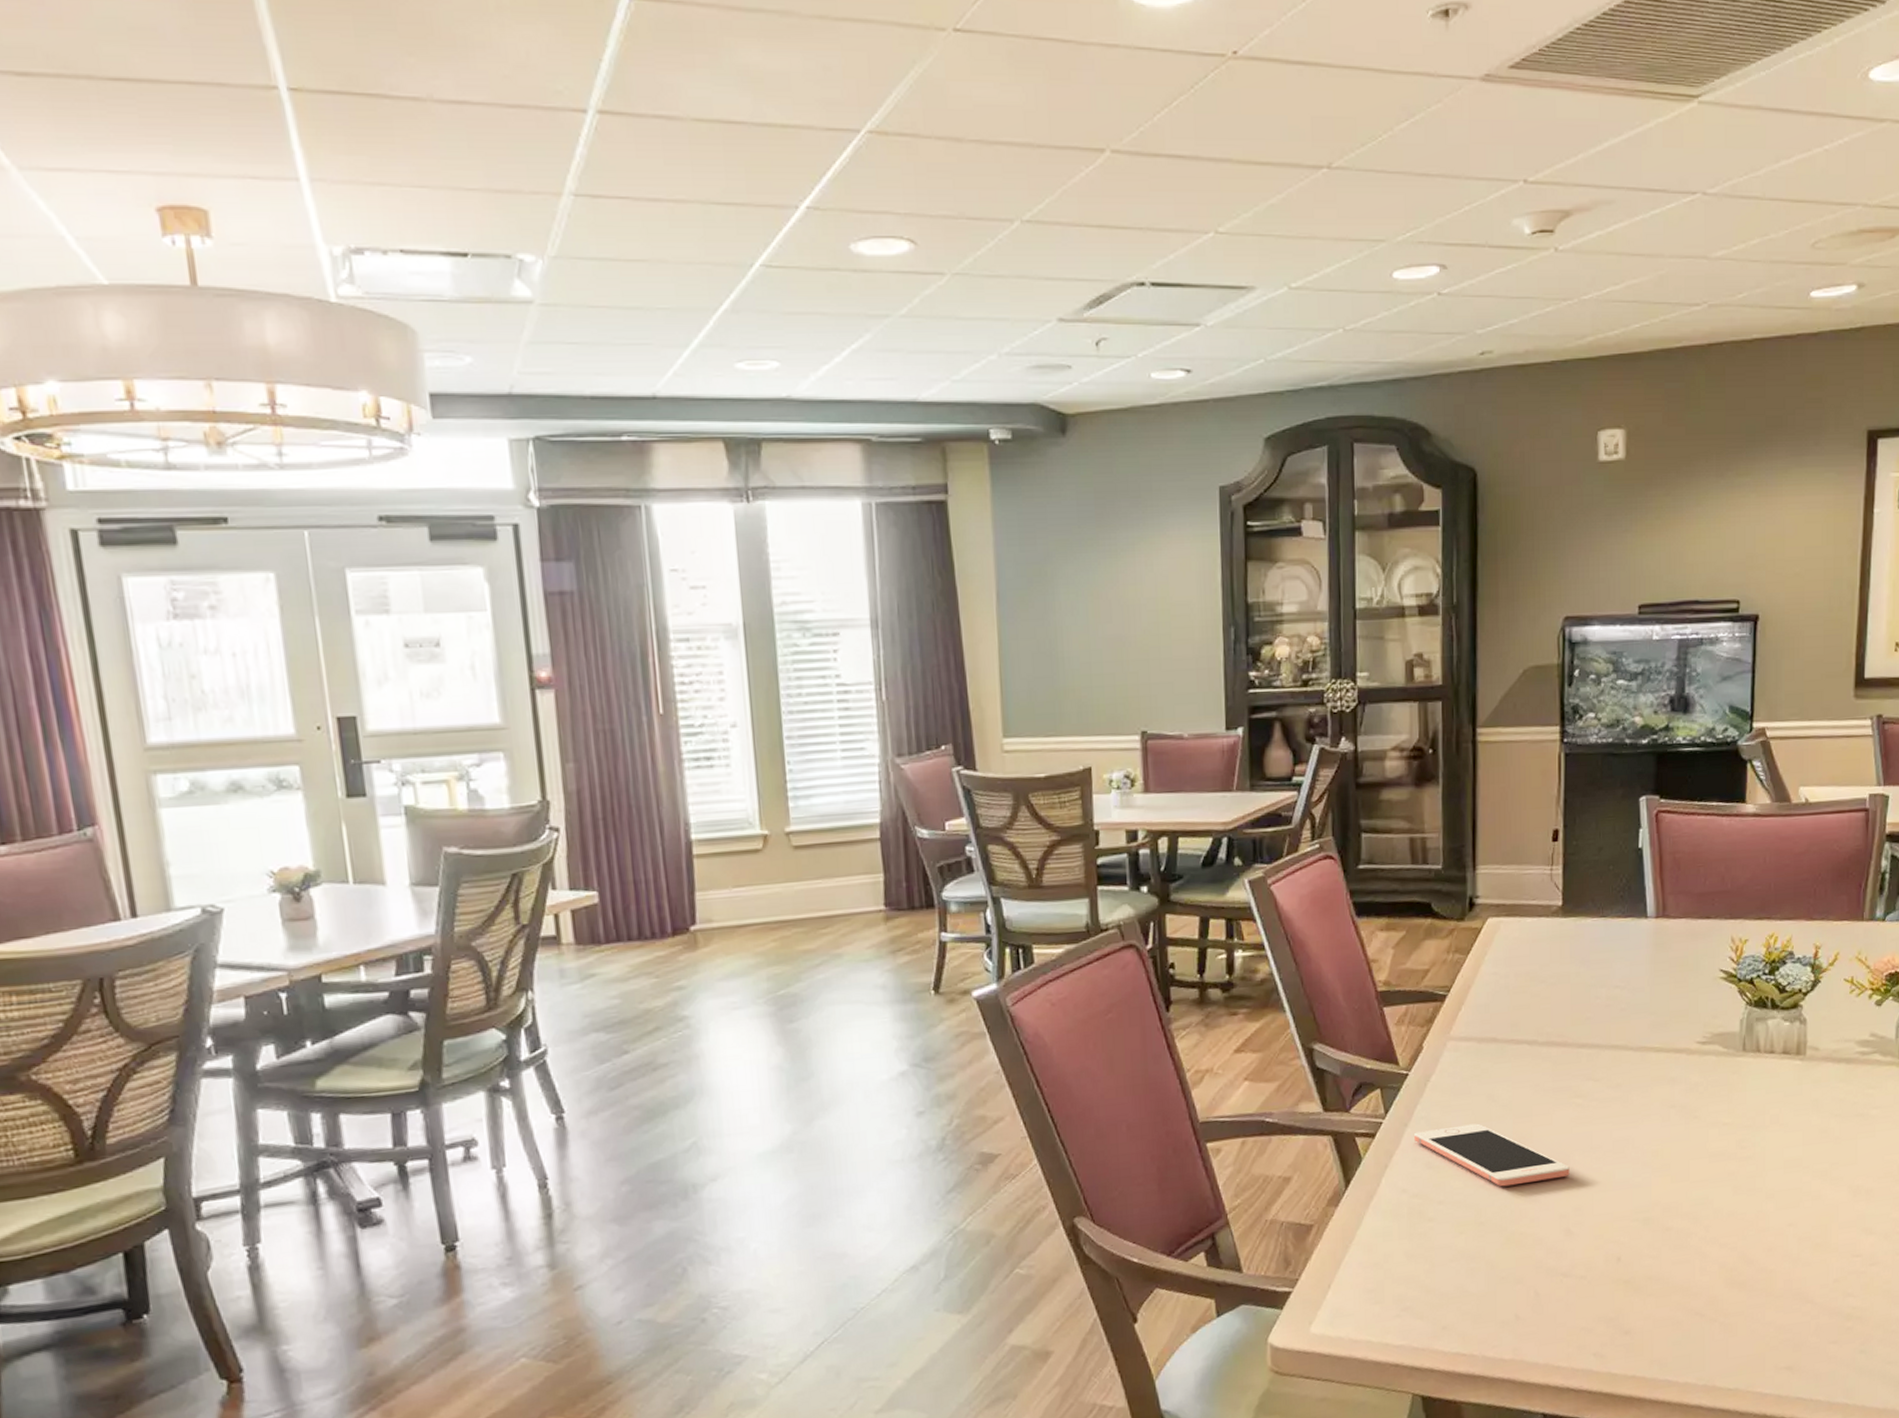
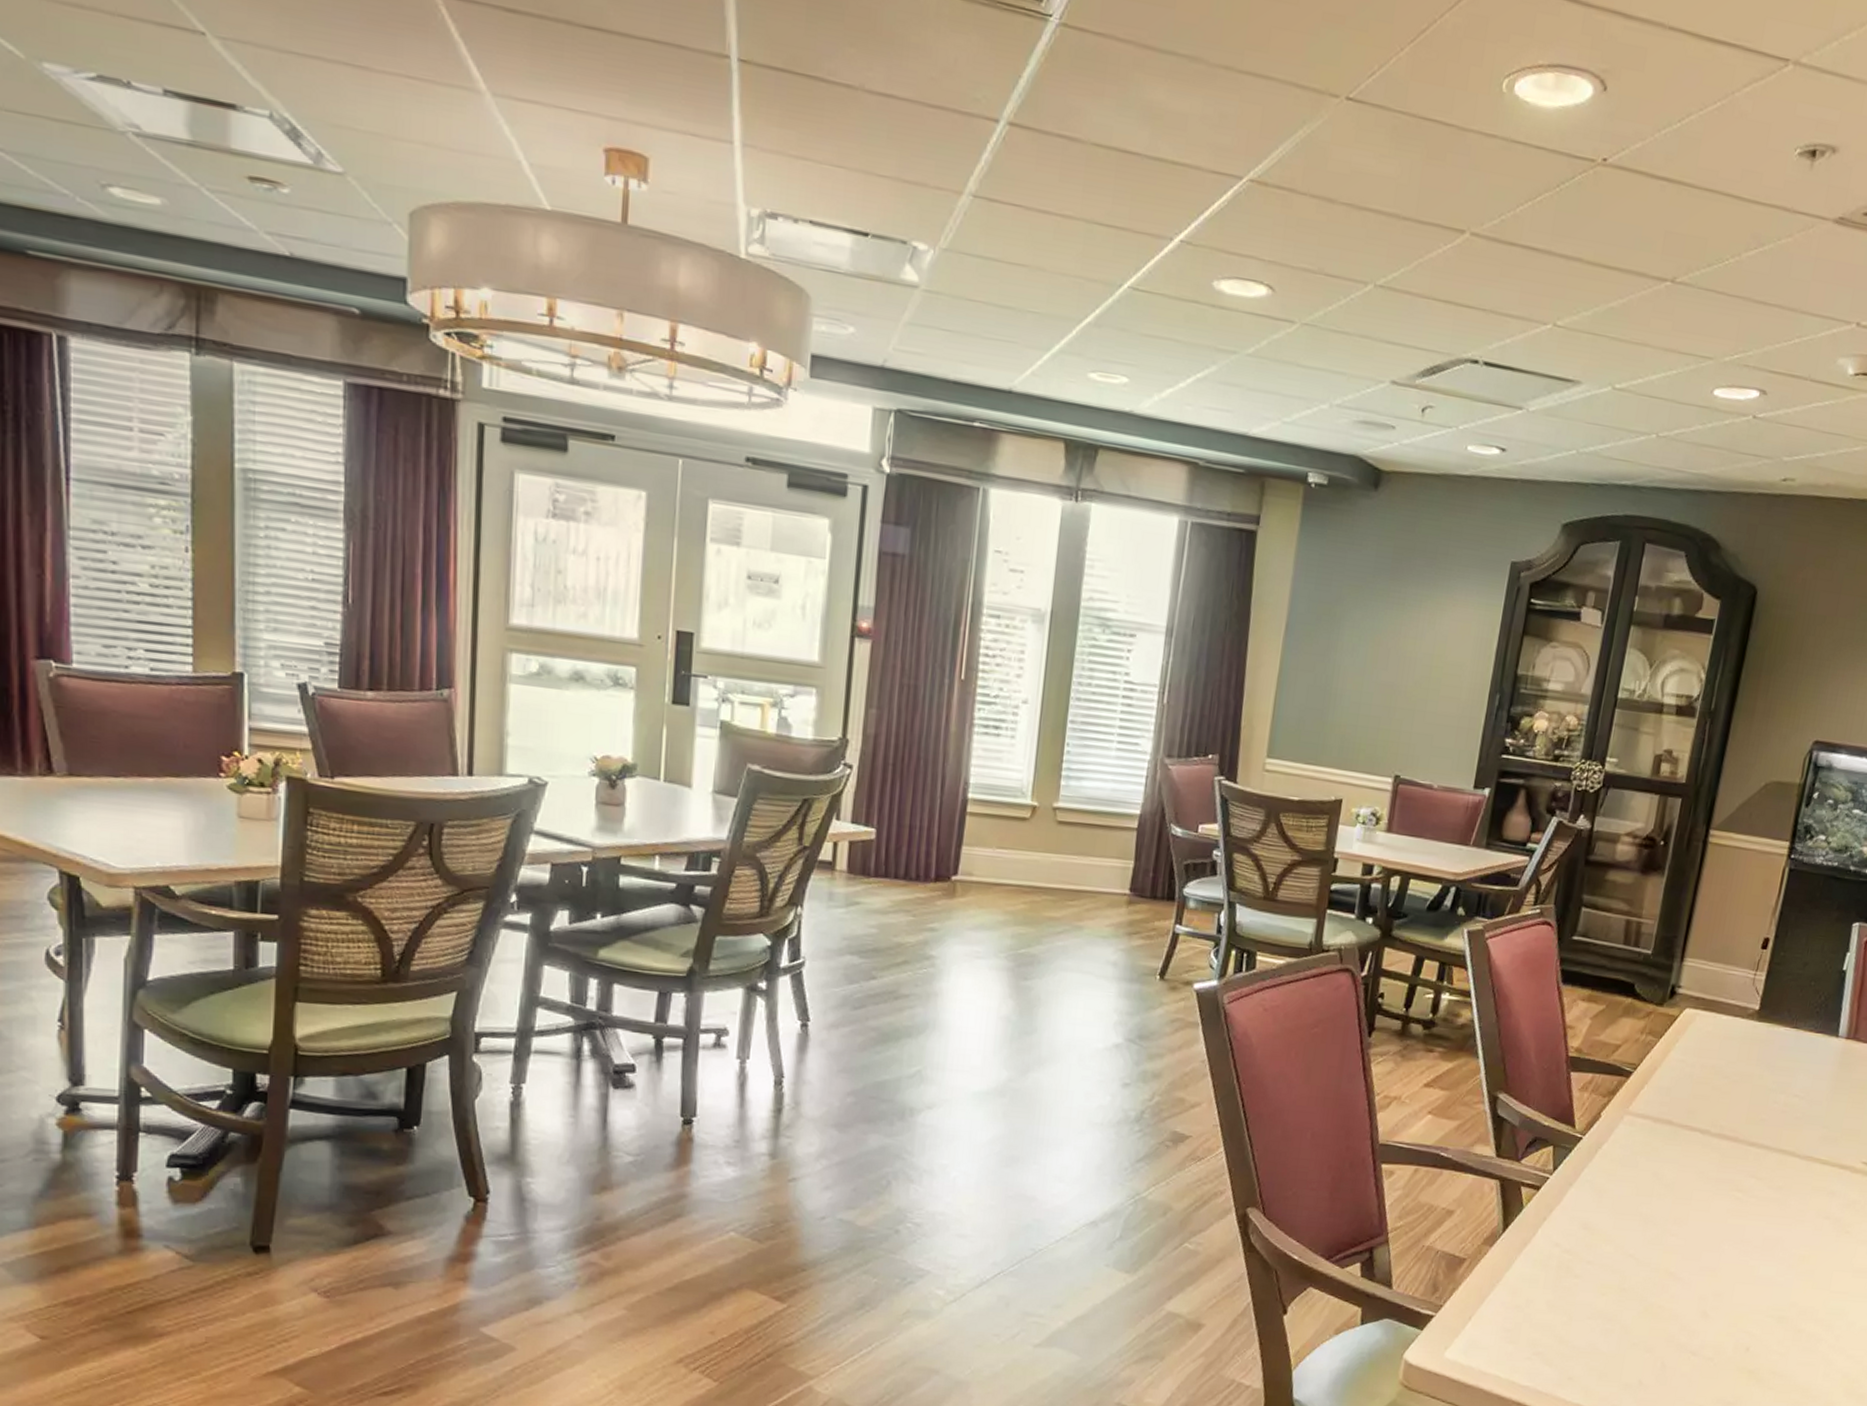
cell phone: present [1414,1123,1570,1187] -> none [1576,1193,1718,1263]

